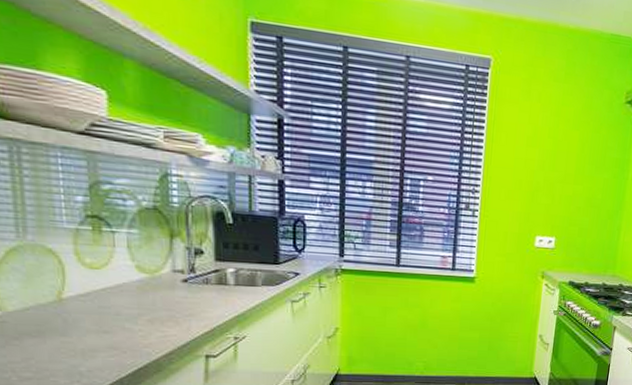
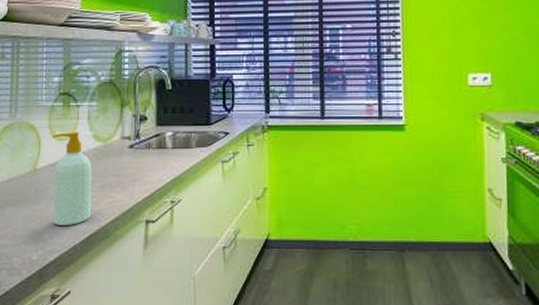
soap bottle: none [81,260,138,359] -> present [53,131,92,225]

